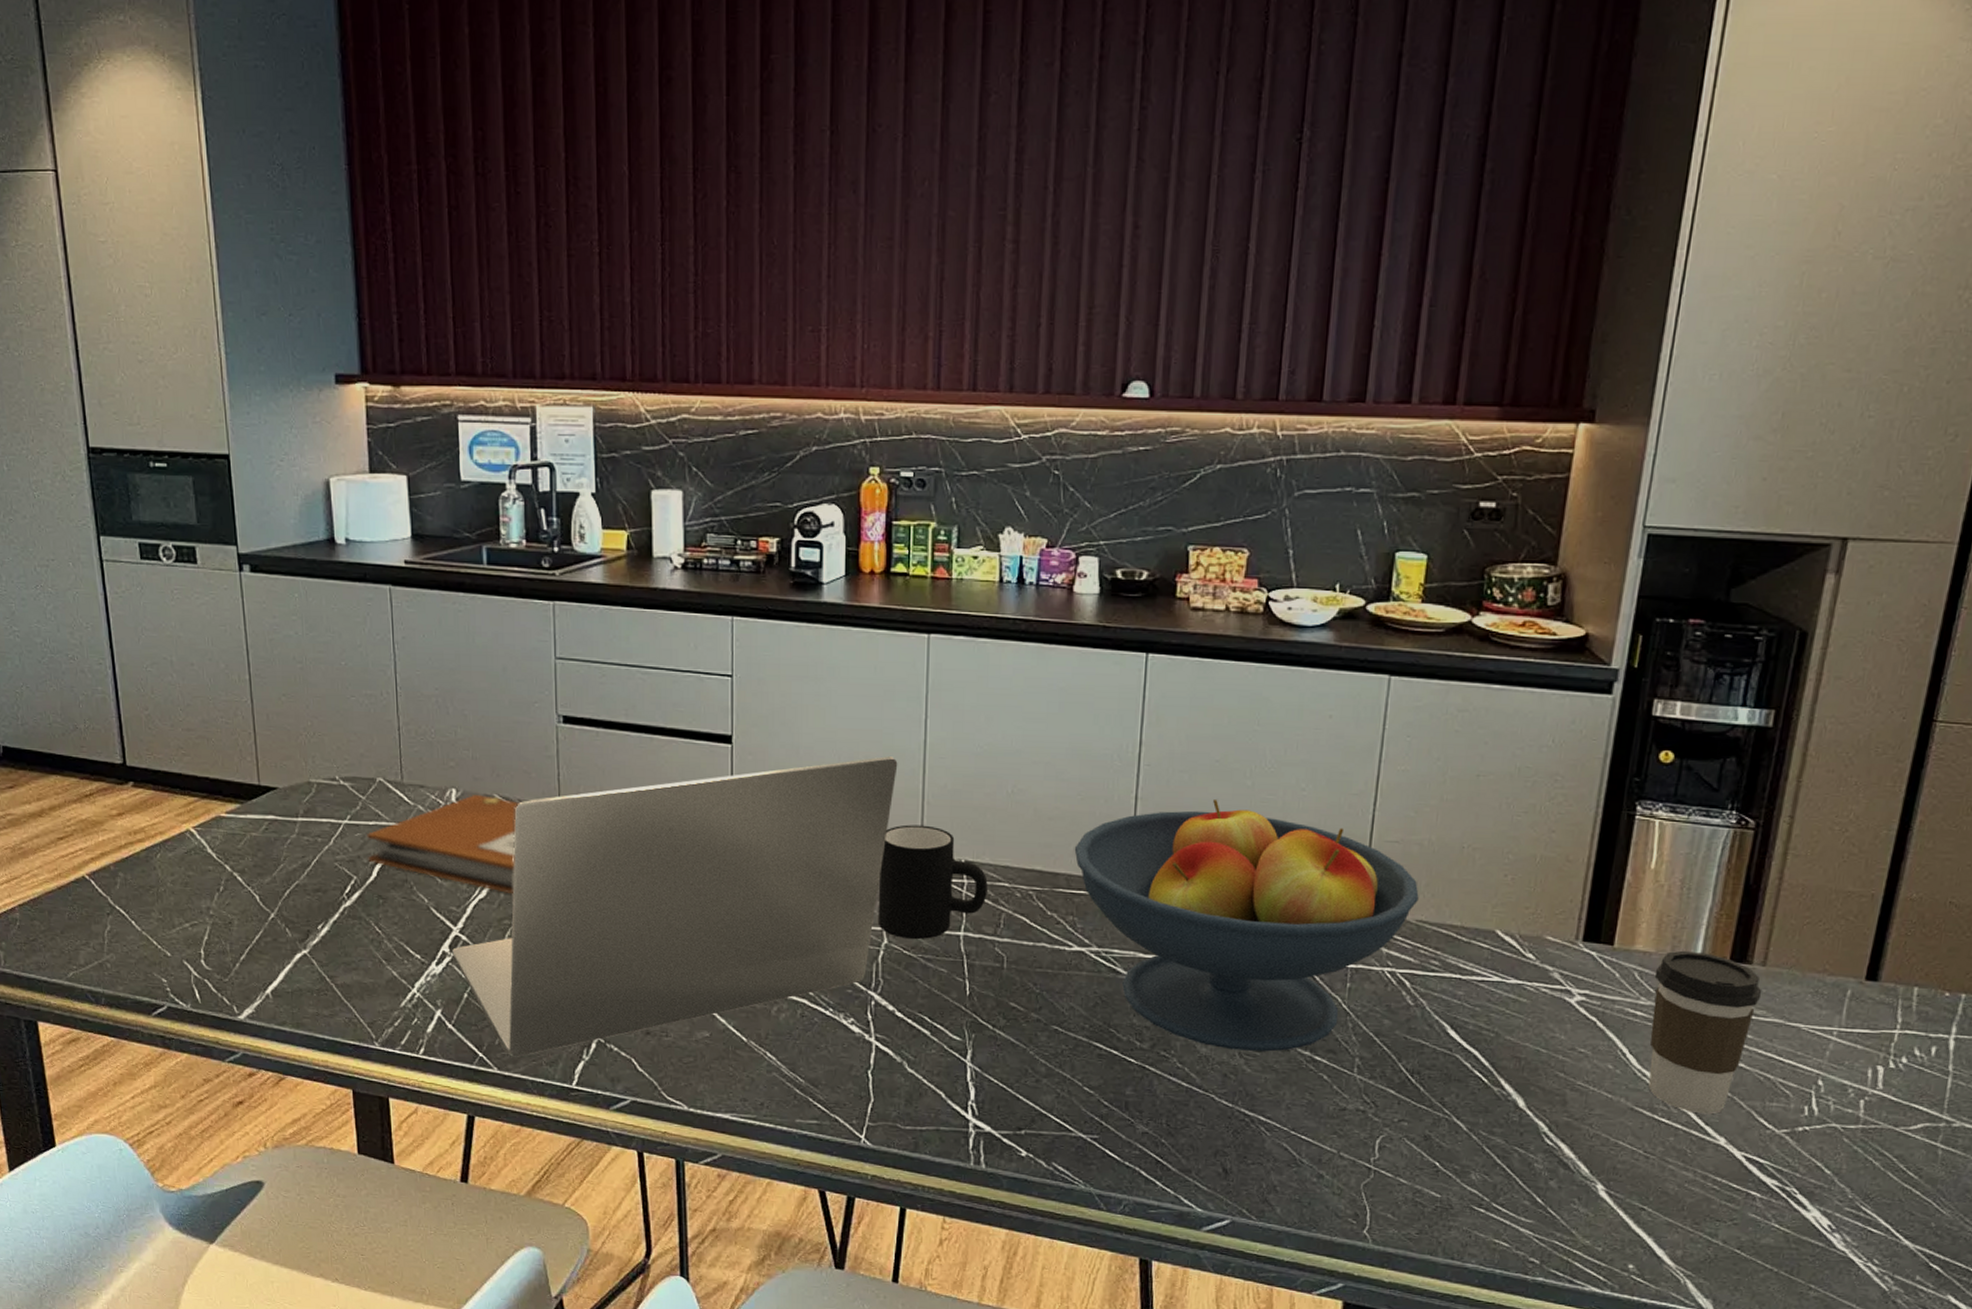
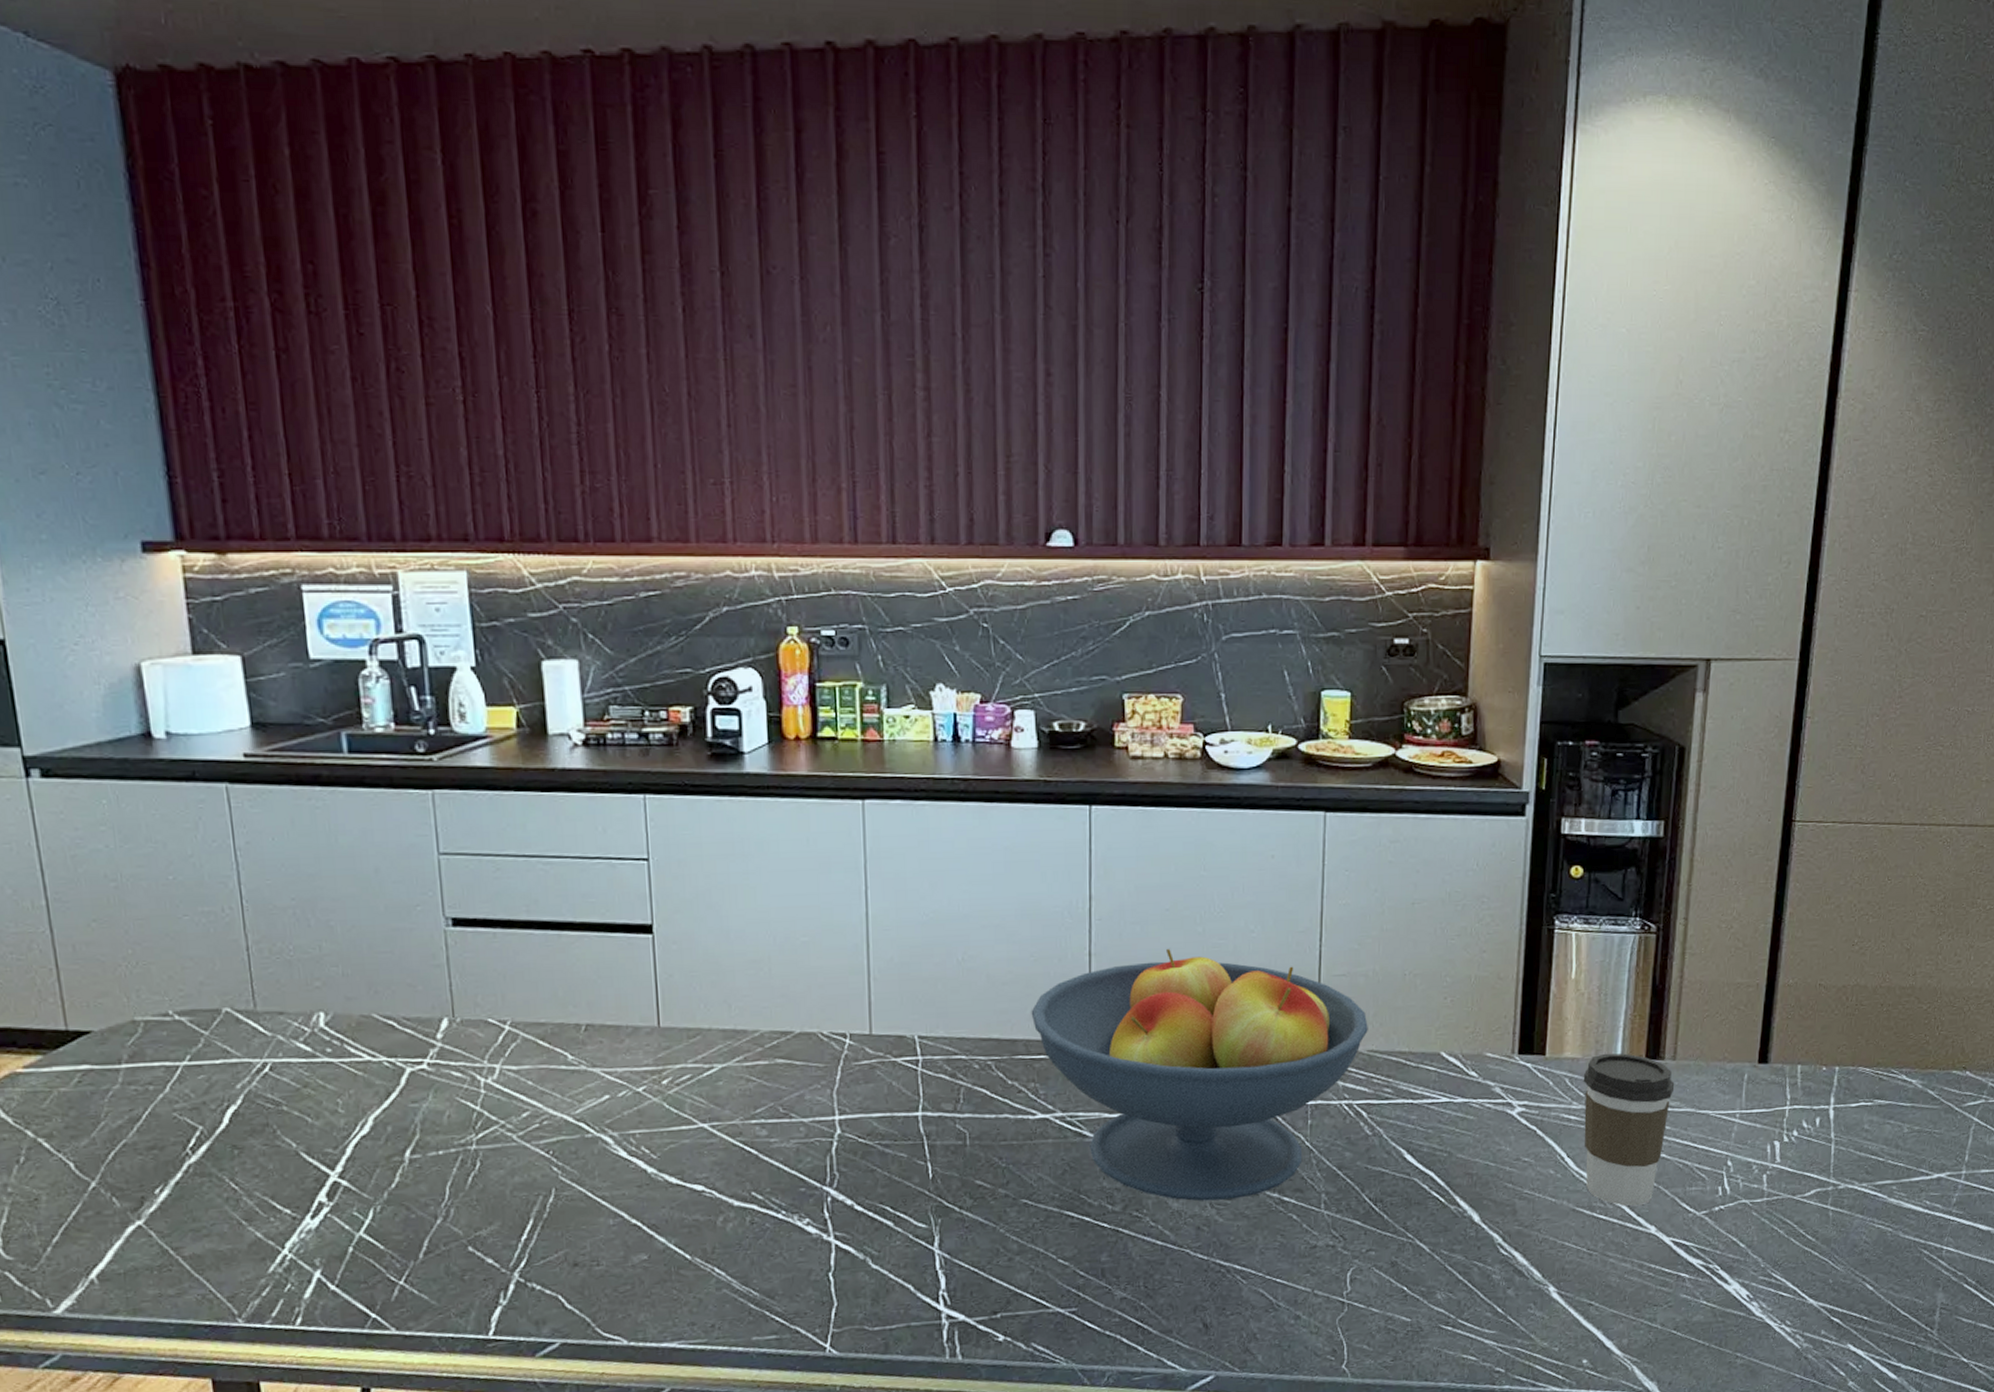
notebook: present [367,795,520,895] -> none [213,1016,406,1127]
laptop: present [452,756,898,1057] -> none [330,933,839,1313]
mug: present [877,824,988,940] -> none [827,1003,944,1127]

